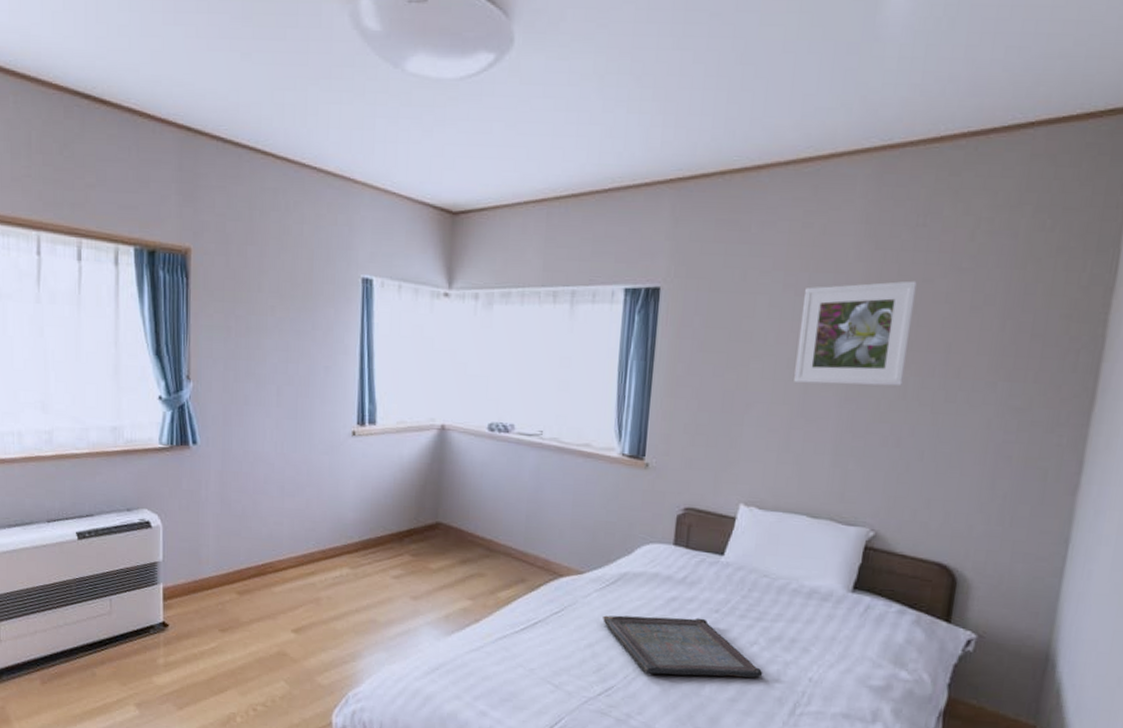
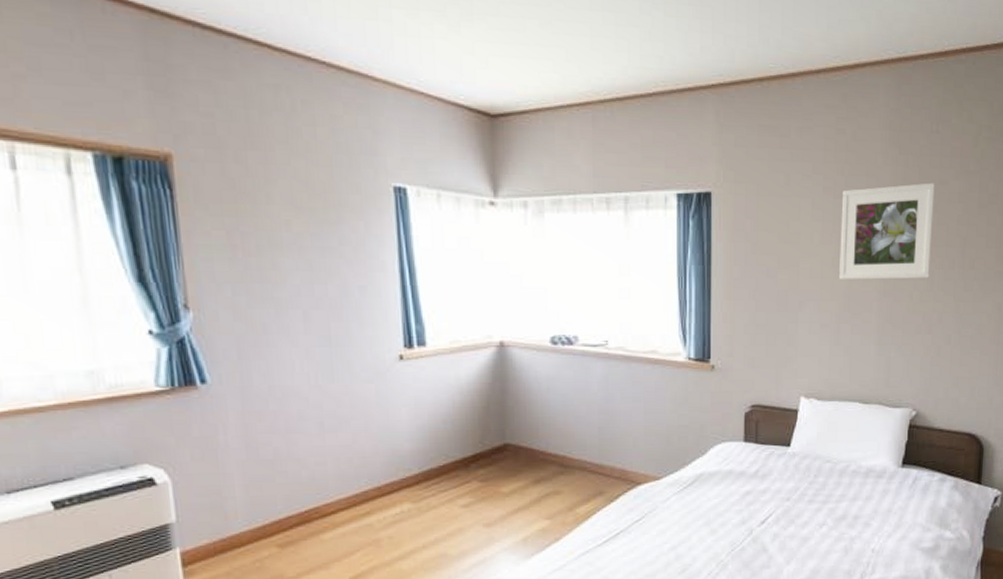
serving tray: present [603,615,763,678] -> none [683,507,833,567]

